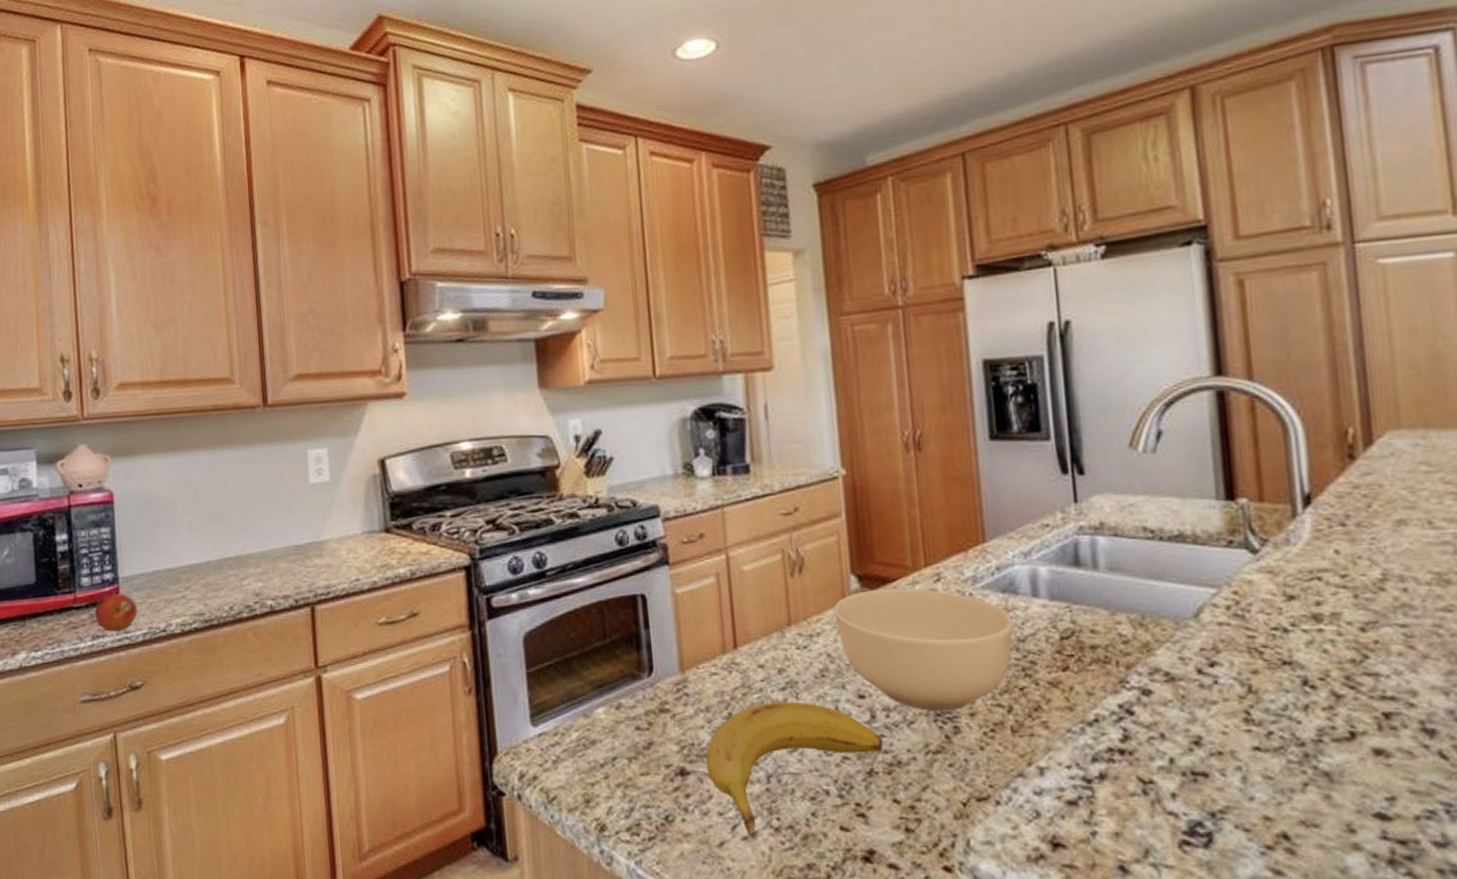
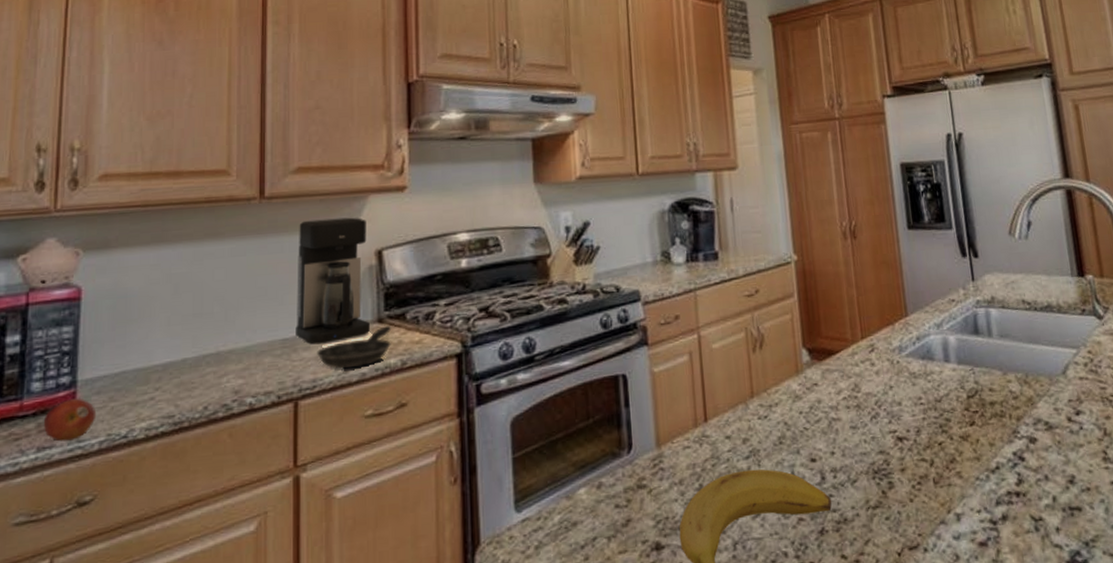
coffee maker: none [302,425,378,552] -> present [296,217,370,345]
frying pan: none [329,536,399,577] -> present [317,326,392,369]
bowl: present [833,588,1014,712] -> none [789,359,932,470]

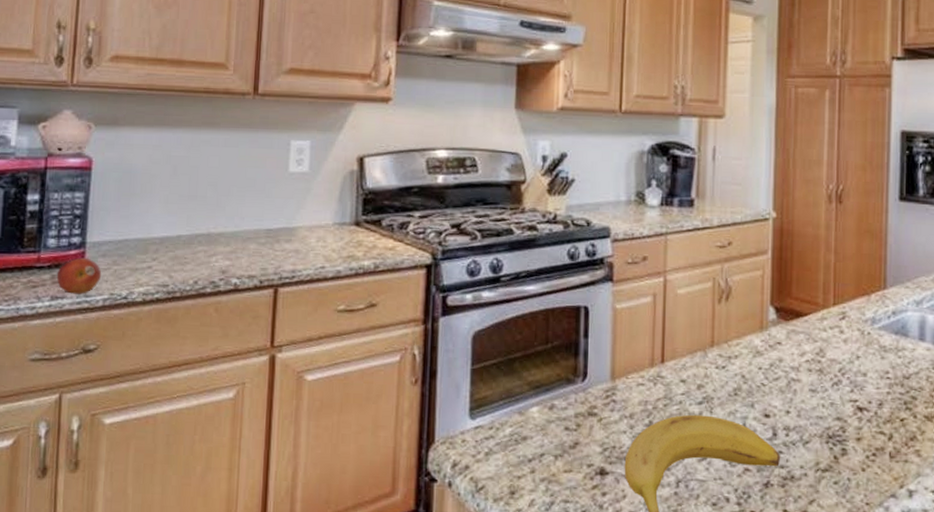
coffee maker: present [296,217,370,345] -> none [279,120,351,238]
frying pan: present [317,326,392,369] -> none [297,229,368,265]

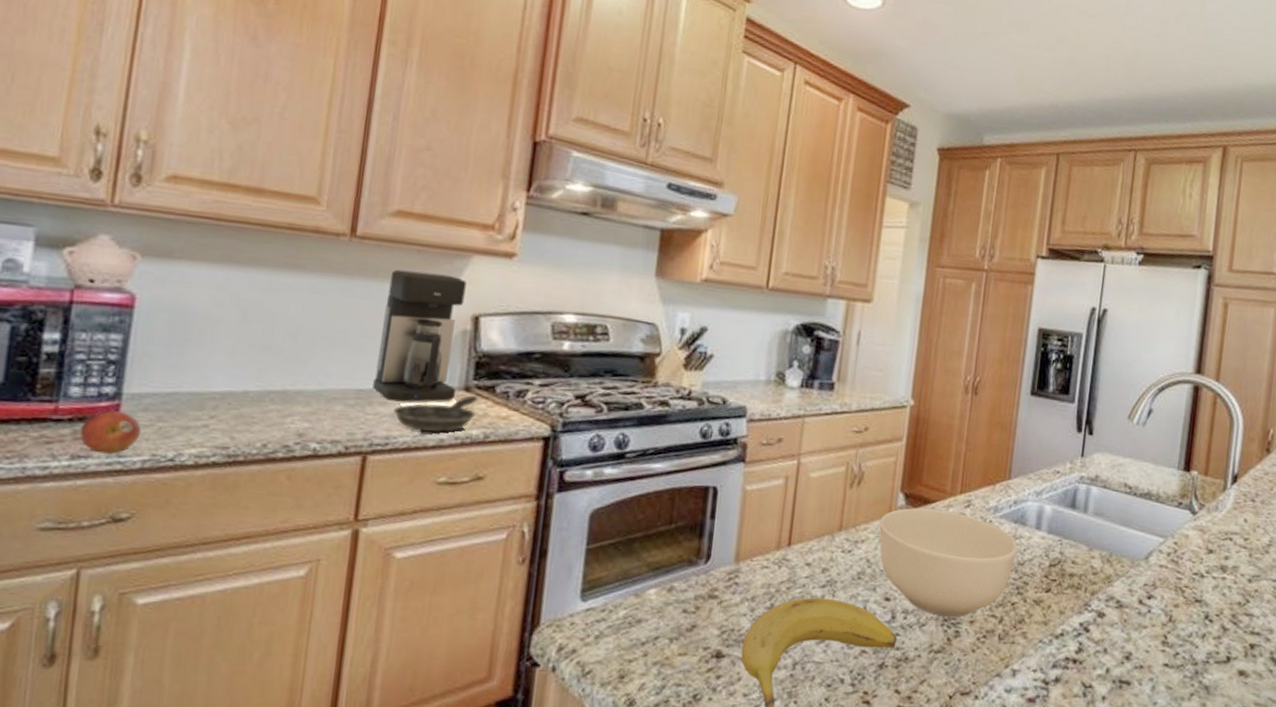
coffee maker: none [279,120,351,238] -> present [373,269,467,402]
frying pan: none [297,229,368,265] -> present [394,395,479,432]
bowl: none [752,322,902,435] -> present [879,508,1018,618]

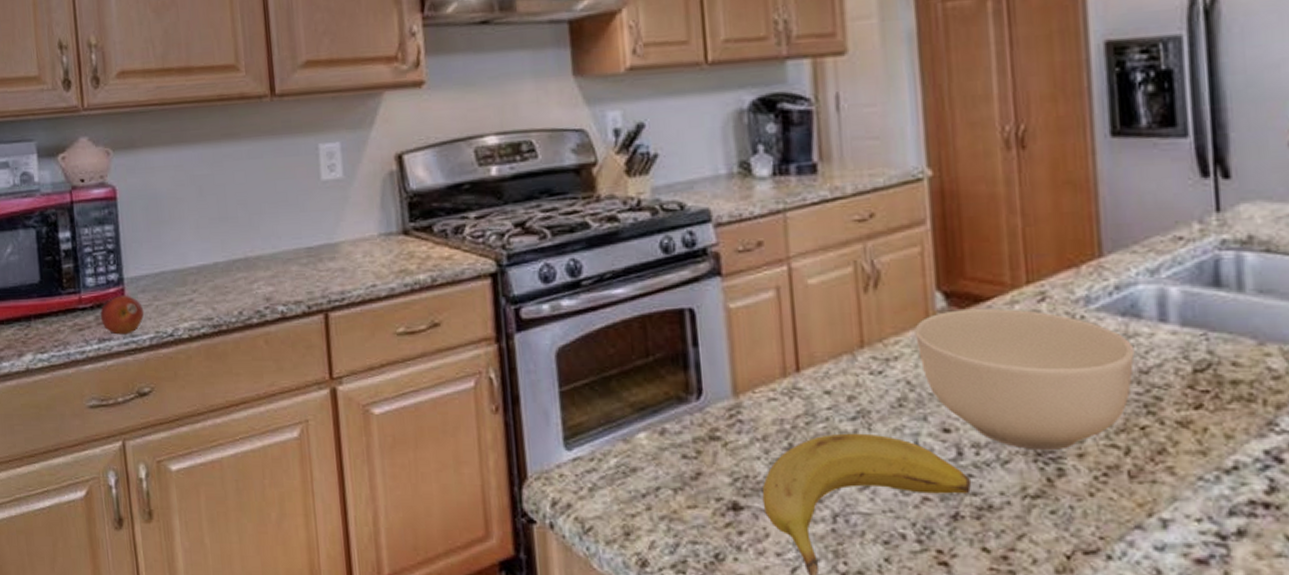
coffee maker: present [373,269,467,402] -> none [313,116,396,255]
frying pan: present [394,395,479,432] -> none [343,238,419,282]

